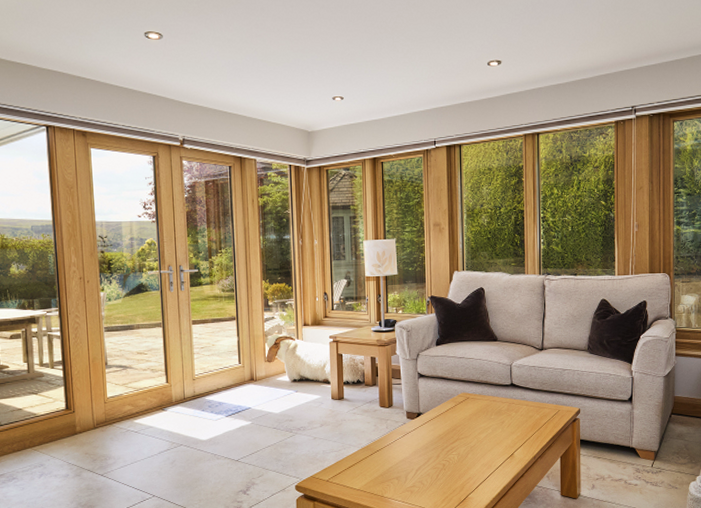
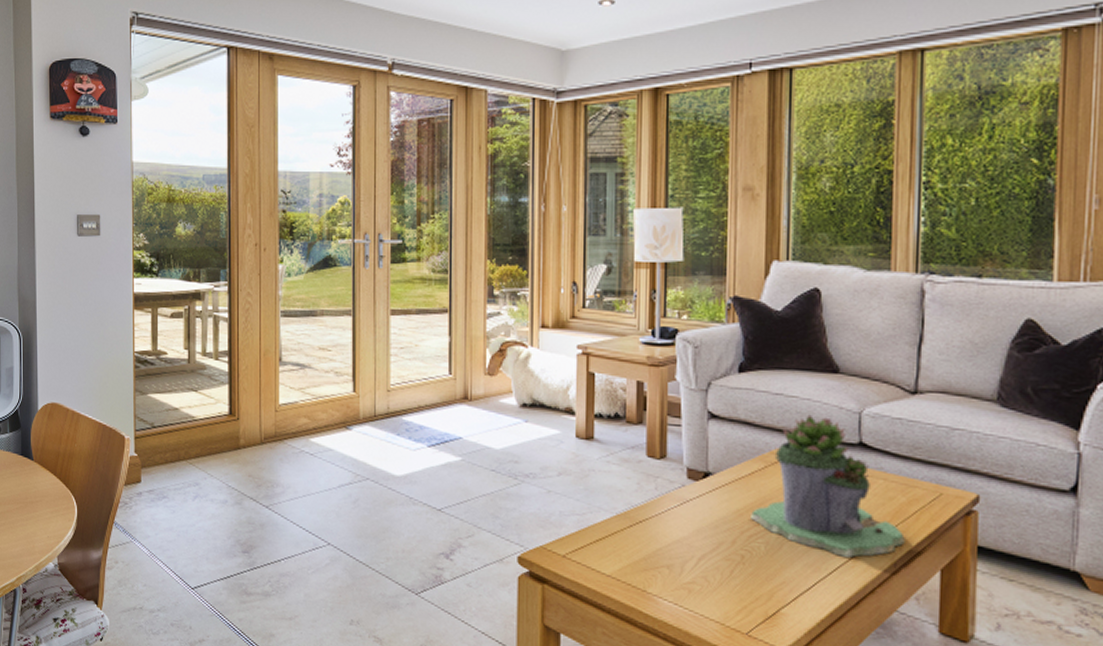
succulent planter: none [448,369,540,458] -> present [751,414,905,559]

